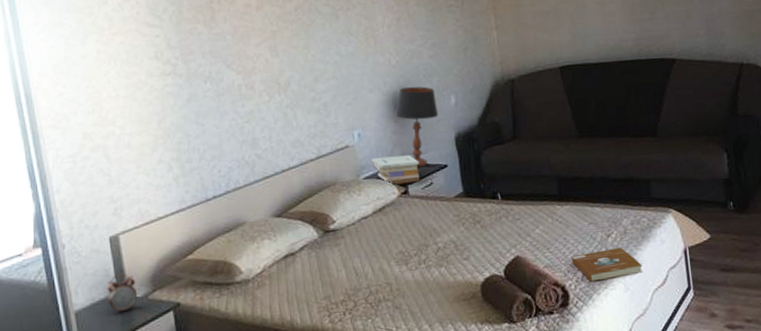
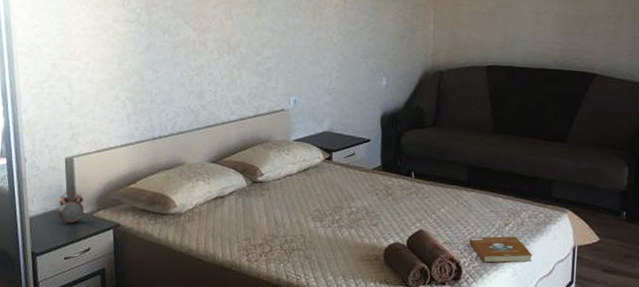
books: present [371,155,420,185] -> none [303,123,346,151]
table lamp: present [395,86,439,168] -> none [330,64,369,139]

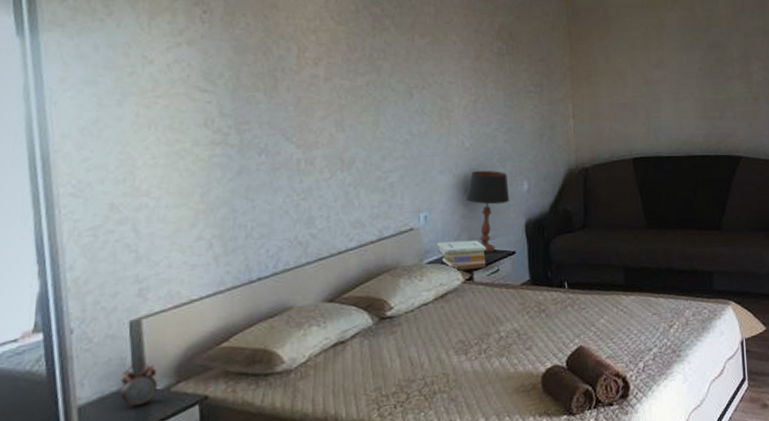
books: none [303,123,346,151] -> present [437,240,487,271]
table lamp: none [330,64,369,139] -> present [465,171,510,254]
book: present [469,236,532,263] -> none [634,338,701,373]

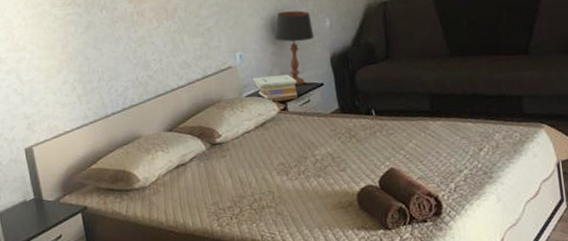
alarm clock: present [119,362,158,410] -> none [24,180,51,216]

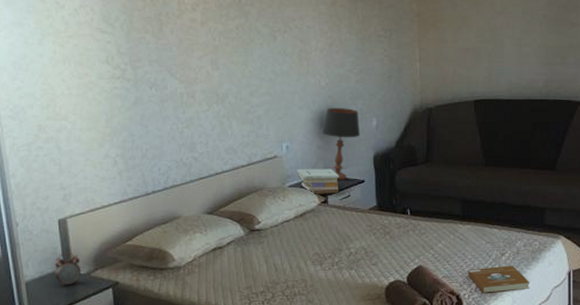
alarm clock: none [24,180,51,216] -> present [54,252,82,288]
book: none [444,160,515,193] -> present [468,265,529,293]

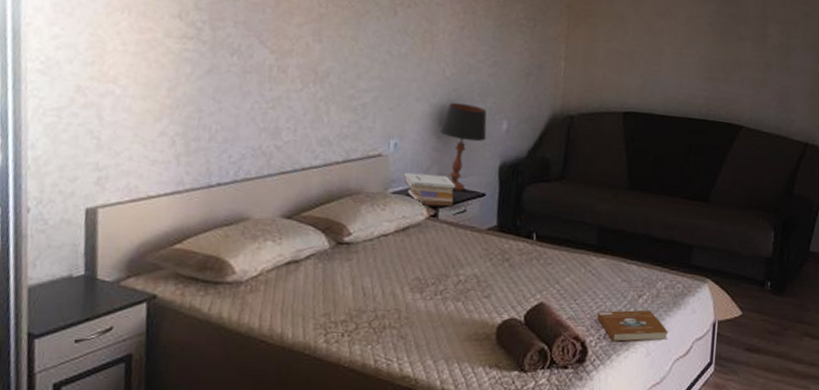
alarm clock: present [54,252,82,288] -> none [70,252,109,298]

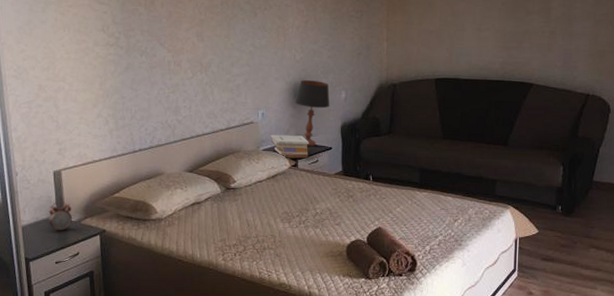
alarm clock: none [70,252,109,298] -> present [48,201,73,233]
book: present [597,310,668,342] -> none [423,231,479,255]

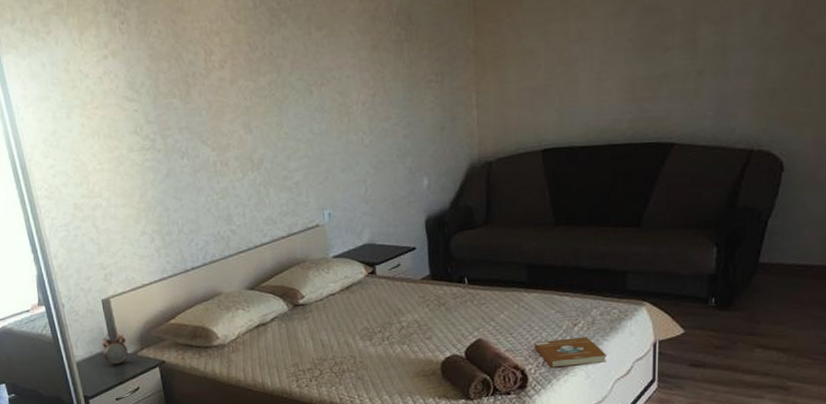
books: present [271,134,310,159] -> none [341,236,388,265]
table lamp: present [294,80,330,148] -> none [366,167,410,250]
book: none [423,231,479,255] -> present [534,336,606,367]

